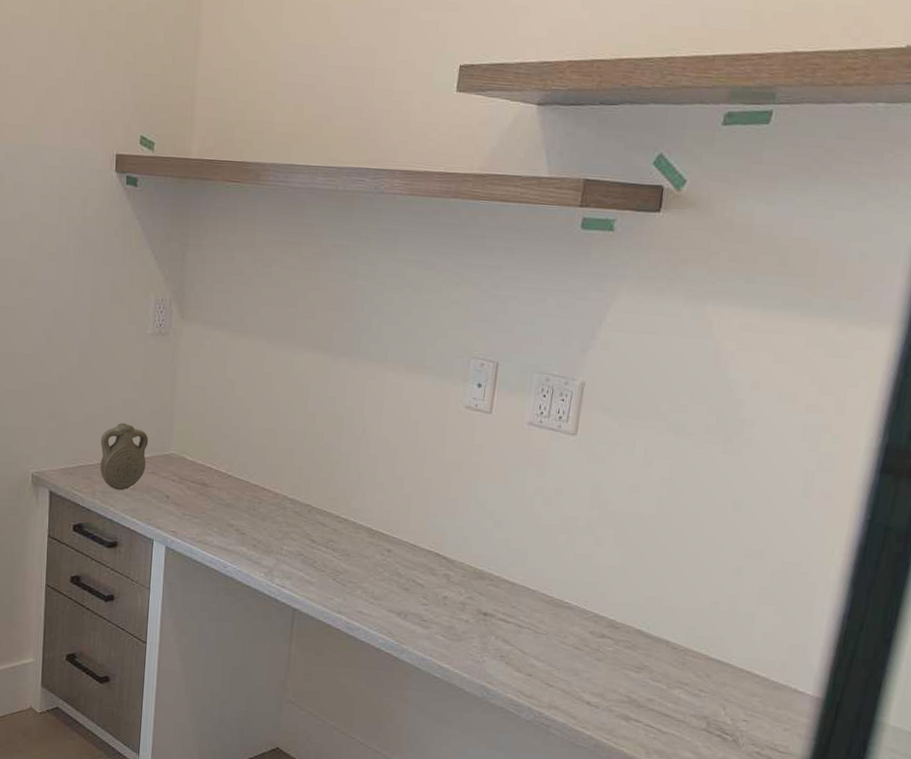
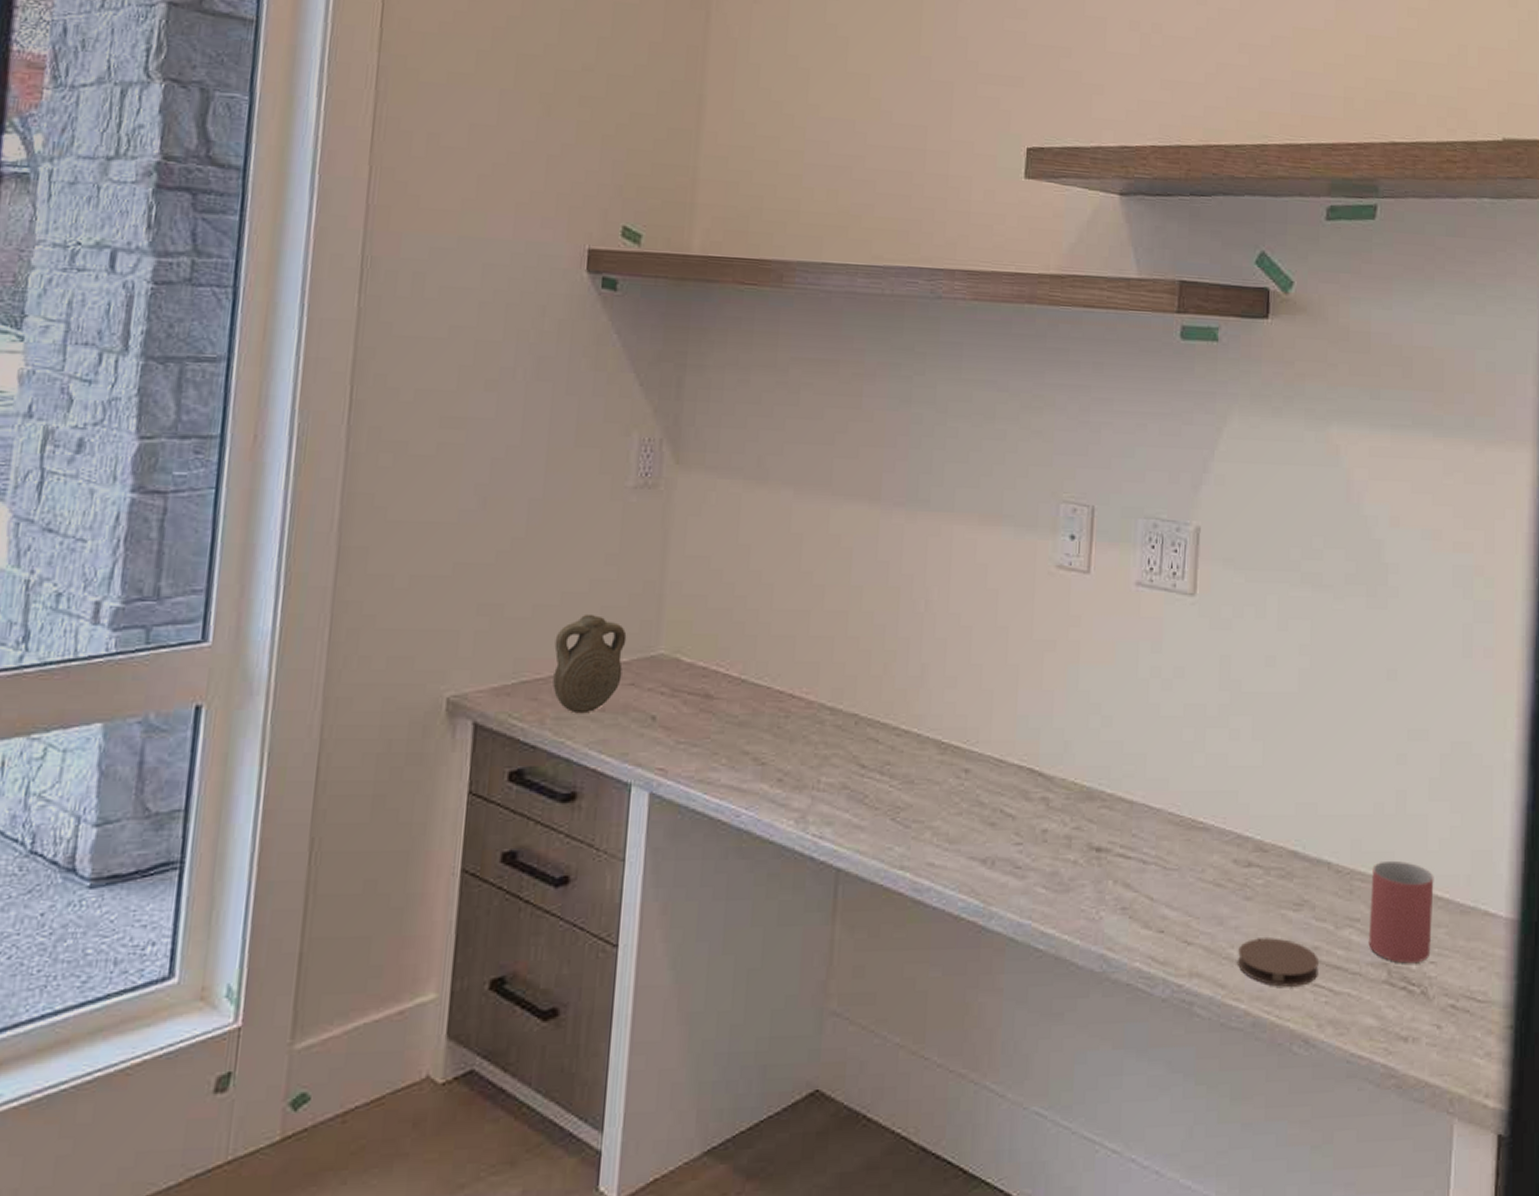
coaster: none [587,688,652,725] -> present [1238,938,1319,987]
mug: none [693,644,755,720] -> present [1368,860,1434,964]

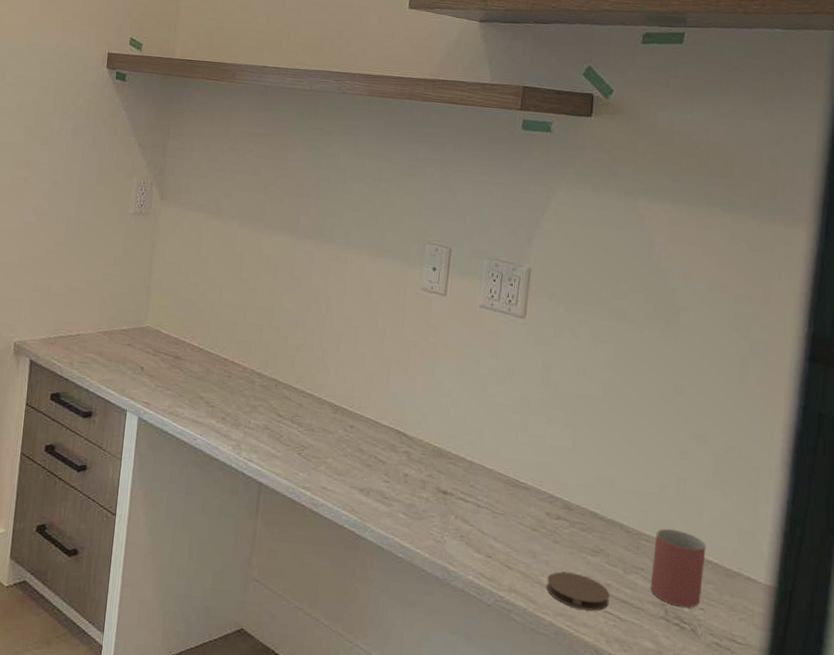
pilgrim flask: present [552,613,627,714] -> none [79,295,126,361]

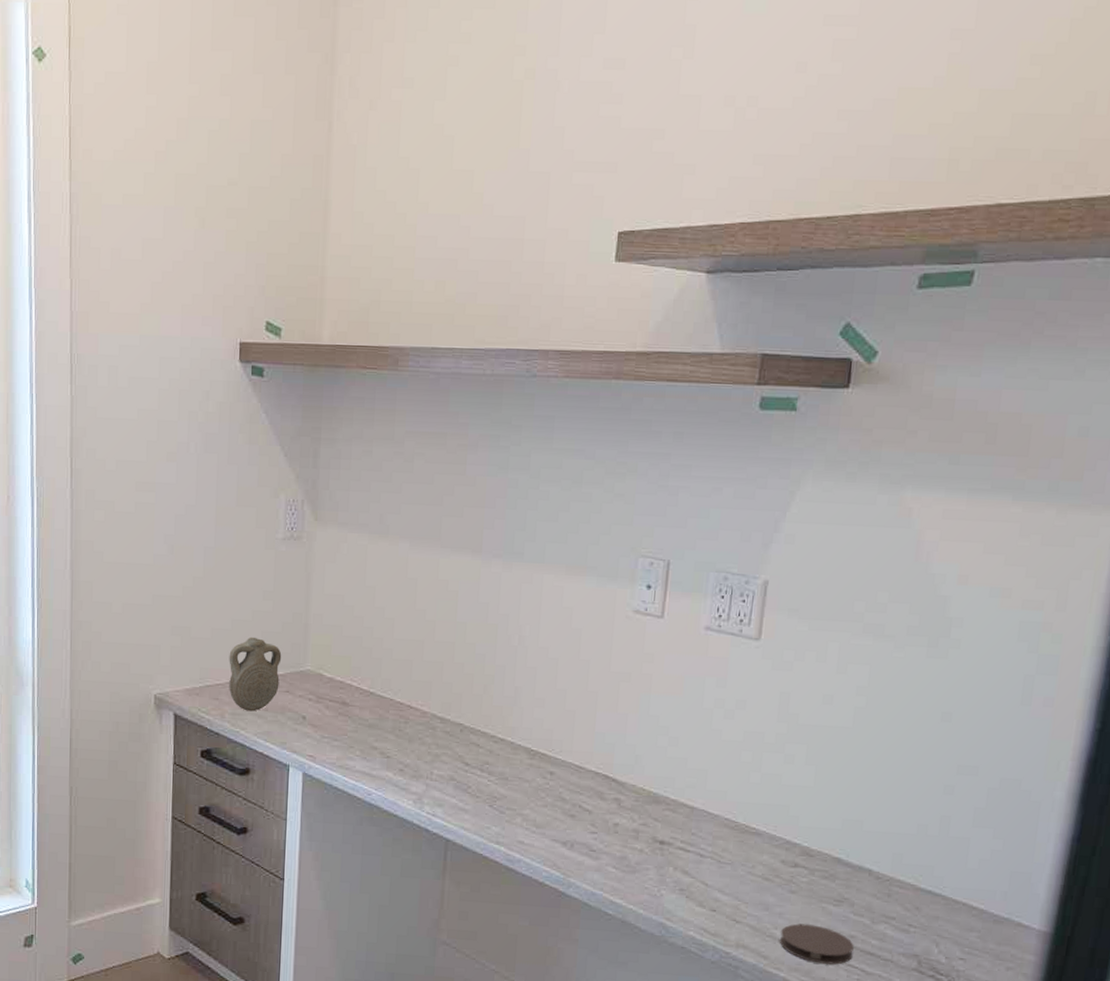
pilgrim flask: none [79,295,126,361] -> present [229,636,282,712]
mug: present [650,528,706,608] -> none [901,873,971,958]

